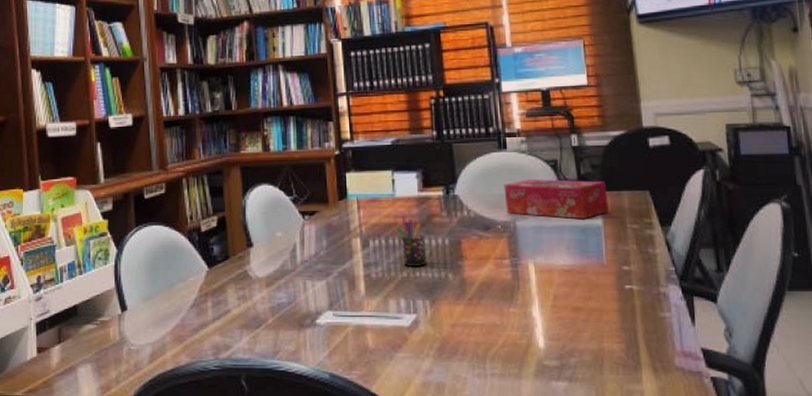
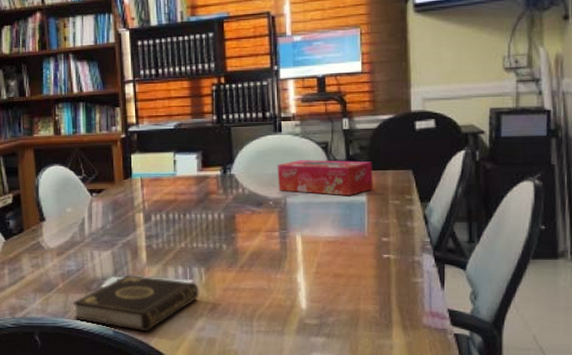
book: none [284,309,425,375] -> present [73,275,199,332]
pen holder: present [396,216,427,268] -> none [176,194,203,239]

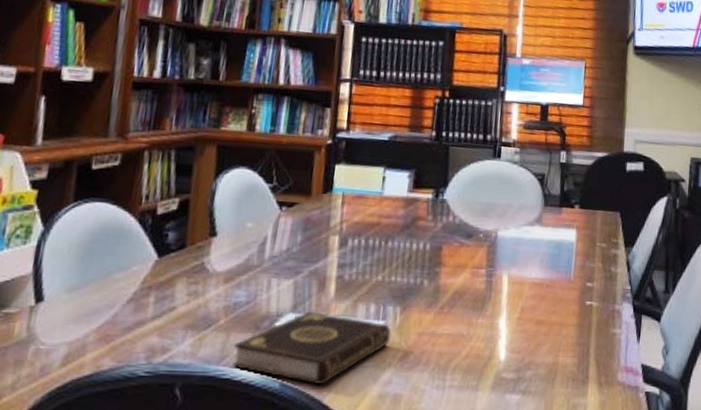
tissue box: present [277,159,373,196] -> none [490,190,585,235]

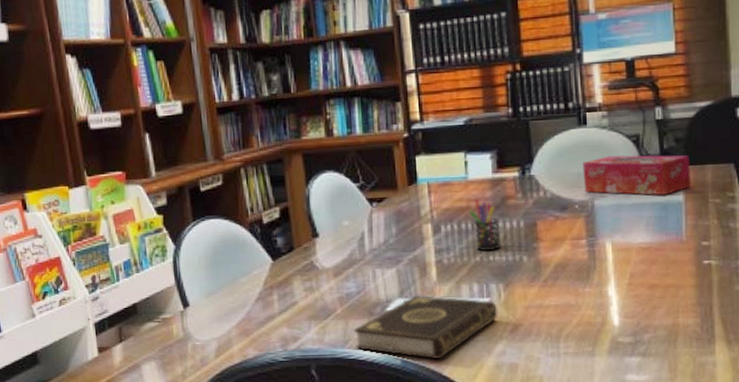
pen holder: none [379,216,406,272] -> present [469,199,501,251]
tissue box: none [490,190,585,235] -> present [582,155,691,196]

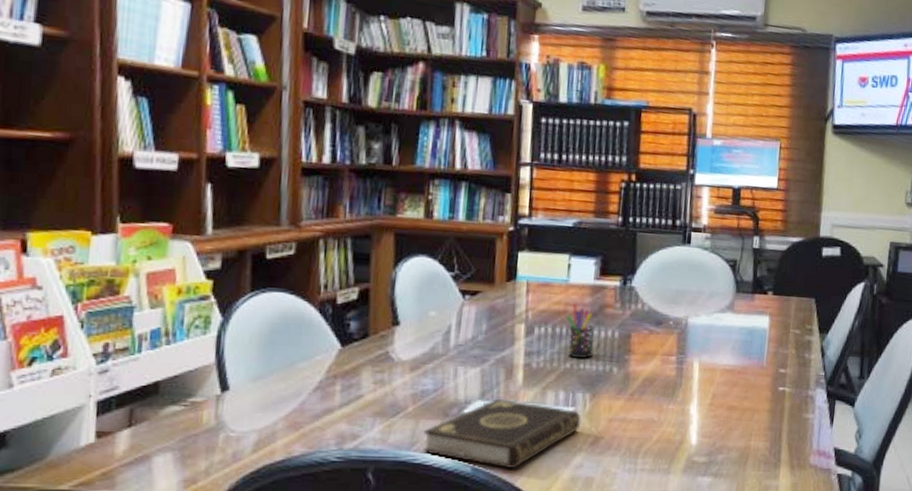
tissue box: present [582,155,691,196] -> none [680,276,778,322]

